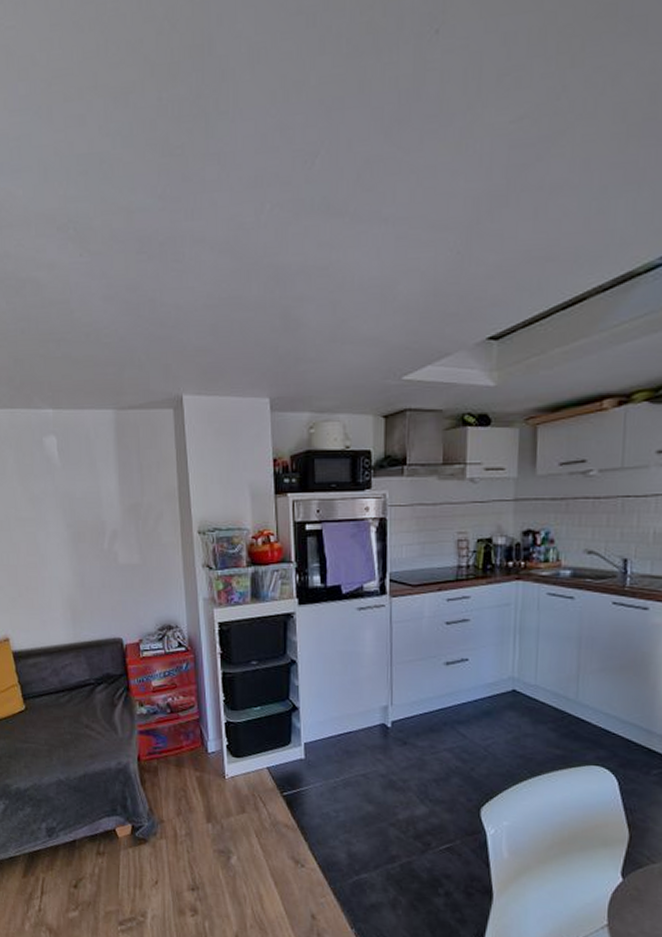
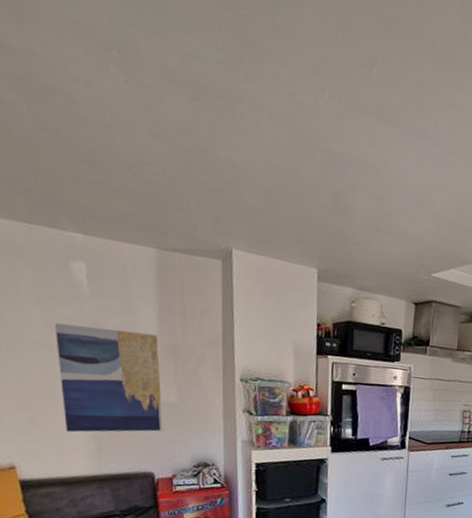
wall art: none [35,496,128,602] -> present [55,323,163,433]

